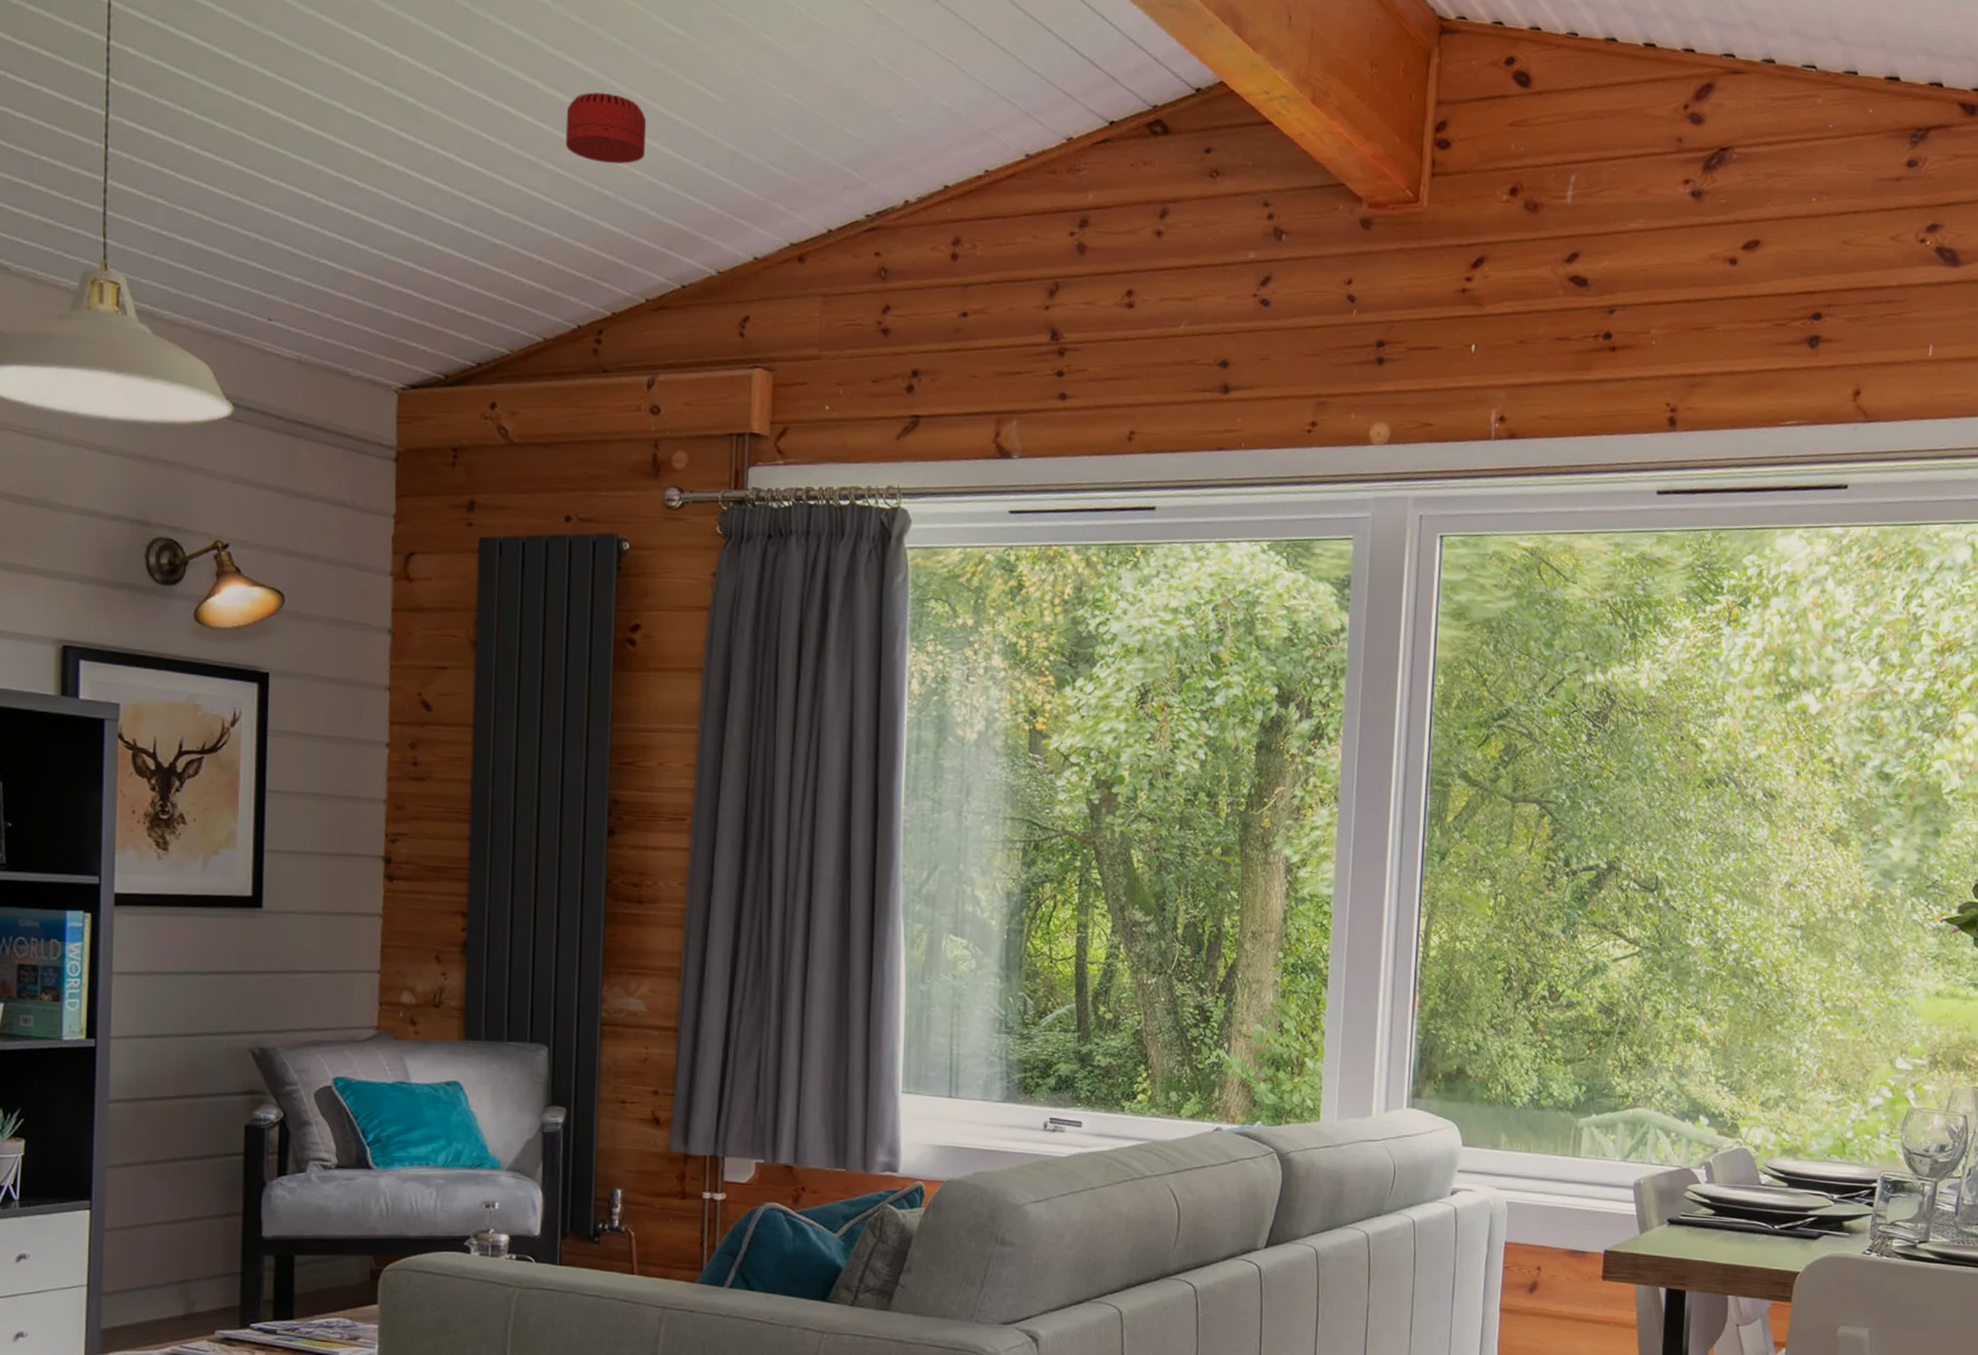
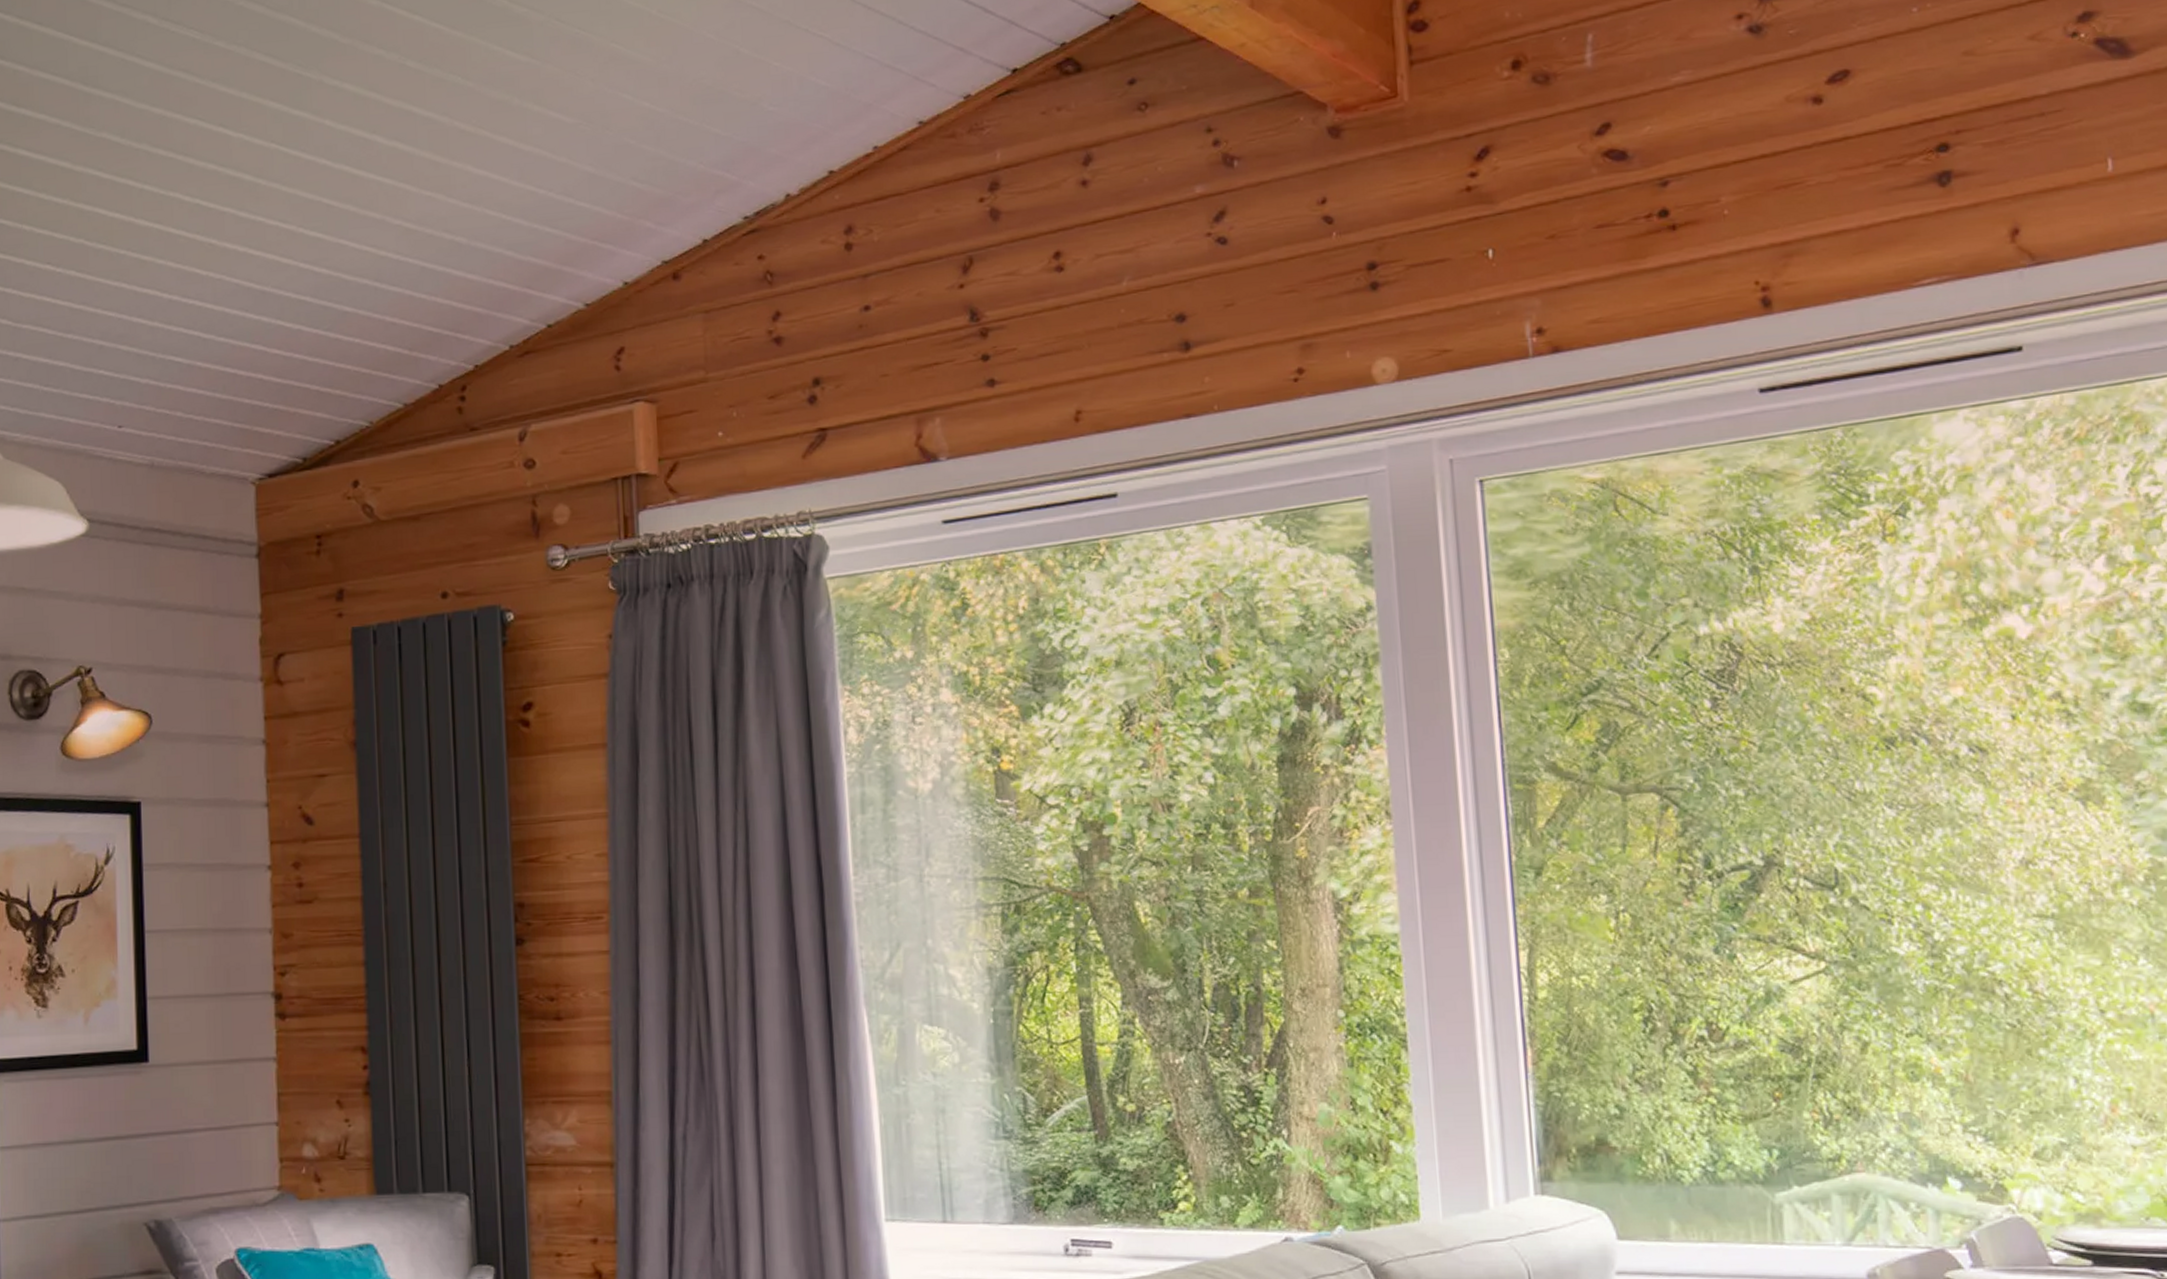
smoke detector: present [565,92,646,164] -> none [409,135,496,209]

